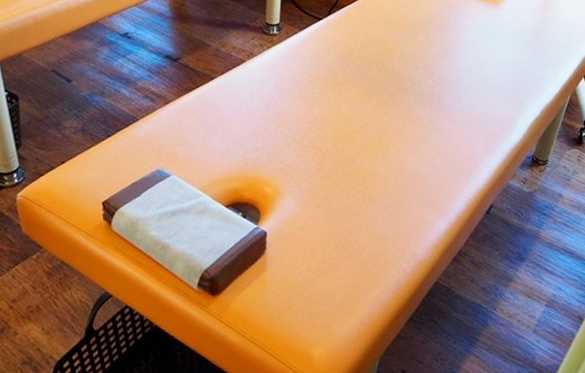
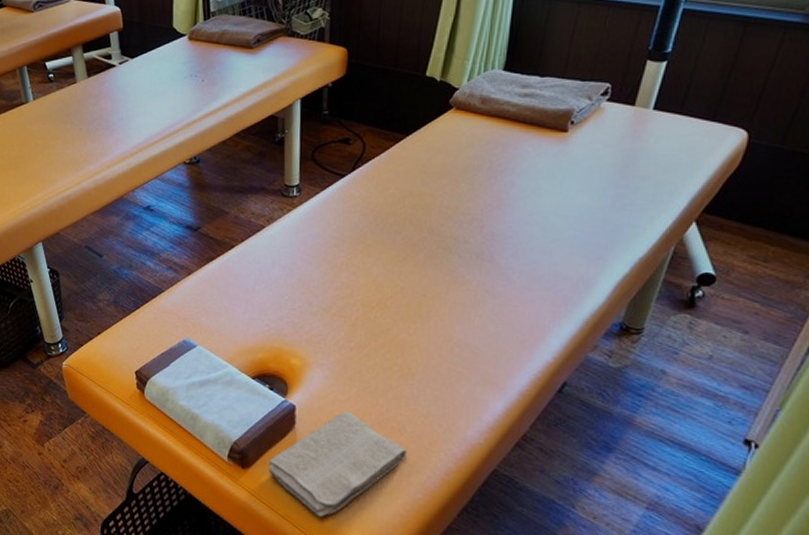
washcloth: none [238,235,365,338] -> present [269,411,407,518]

